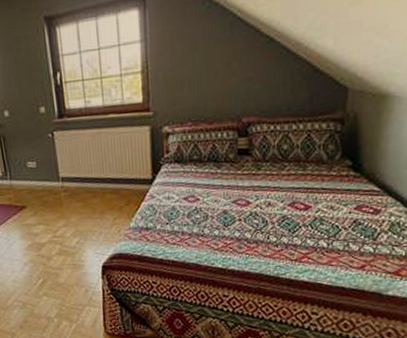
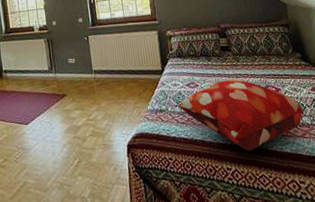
decorative pillow: none [169,192,336,278] -> present [178,79,303,151]

